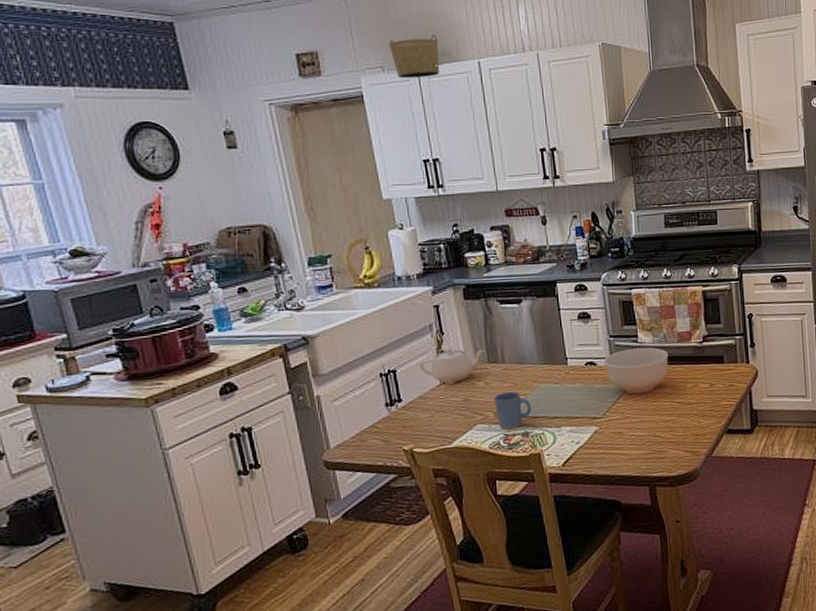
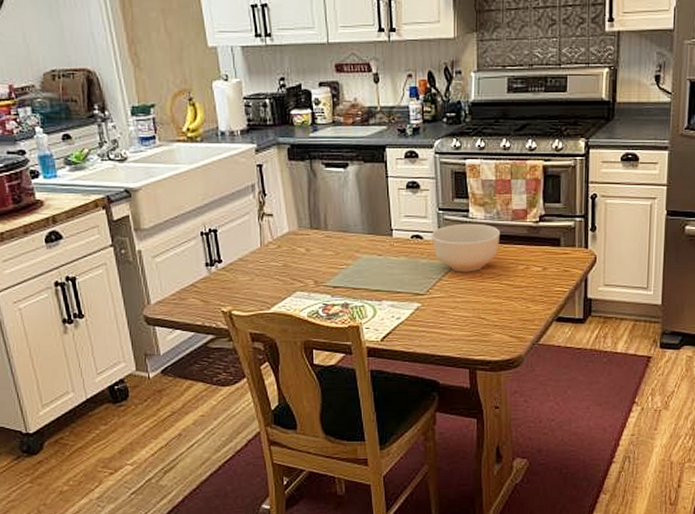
teapot: present [419,347,486,384] -> none [240,210,309,247]
mug: present [493,392,532,429] -> none [314,261,353,298]

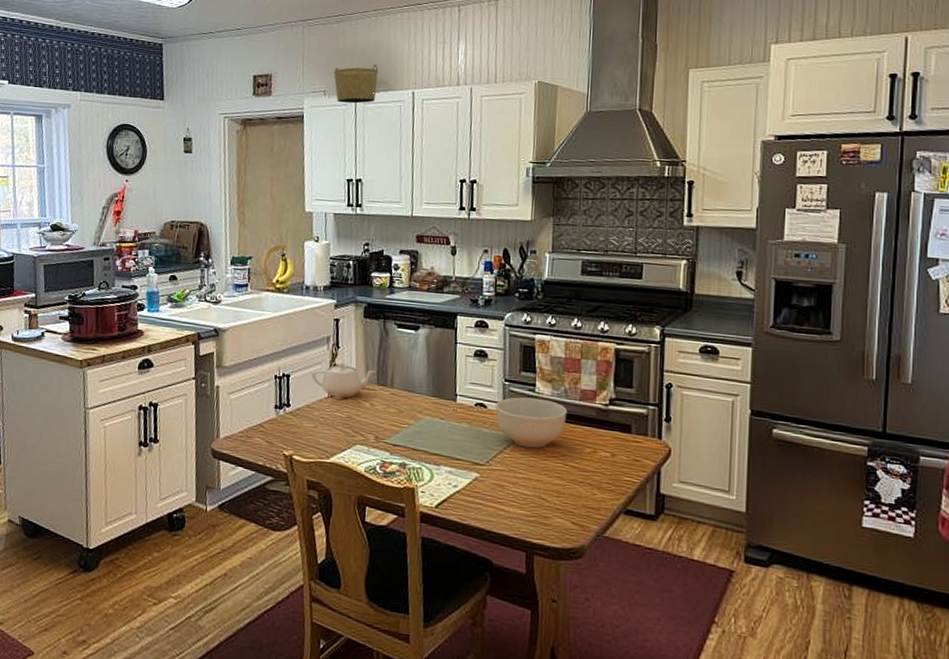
teapot: none [240,210,309,247] -> present [311,362,377,398]

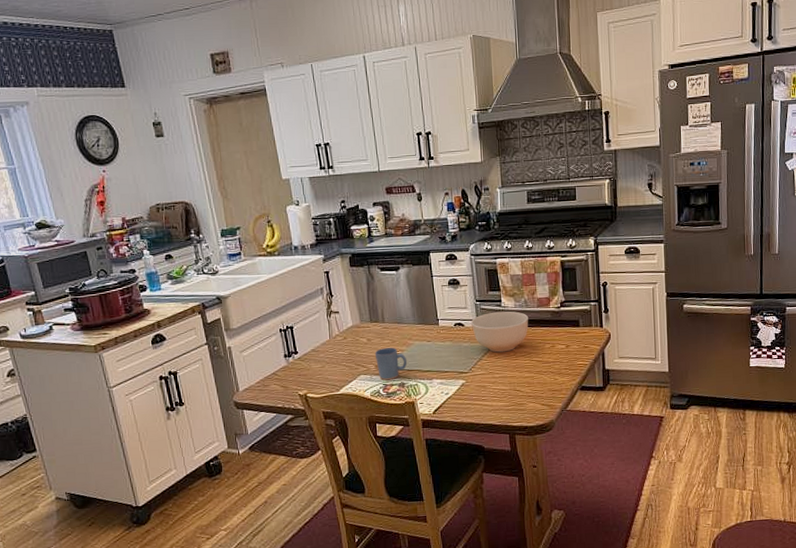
teapot: present [311,362,377,398] -> none [312,308,369,339]
basket: present [333,64,379,104] -> none [287,32,331,73]
mug: none [376,417,414,457] -> present [374,348,408,380]

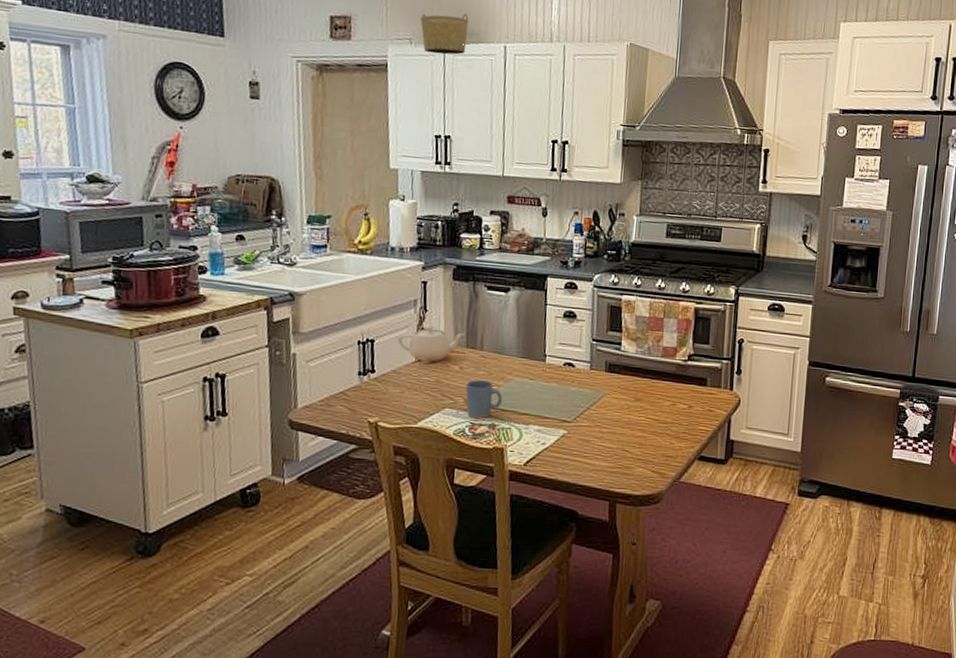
basket: none [287,32,331,73] -> present [420,13,469,55]
teapot: none [312,308,369,339] -> present [398,325,466,362]
bowl: present [470,311,529,353] -> none [582,355,650,404]

